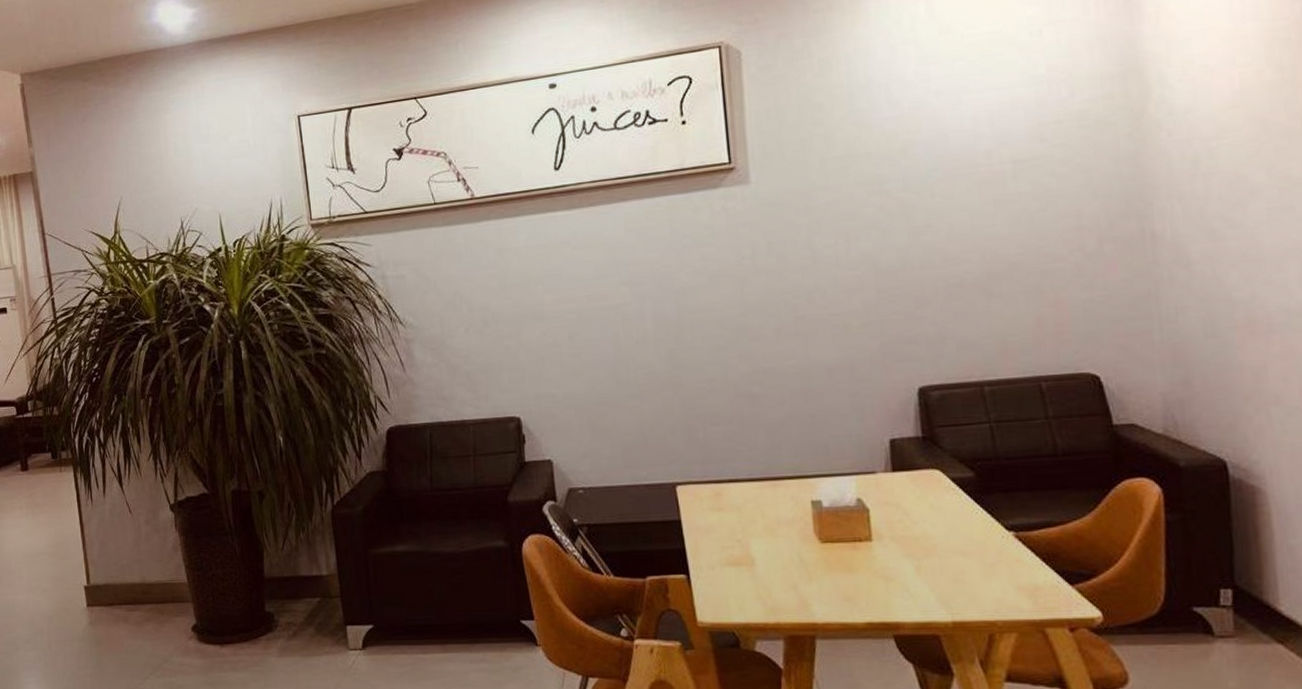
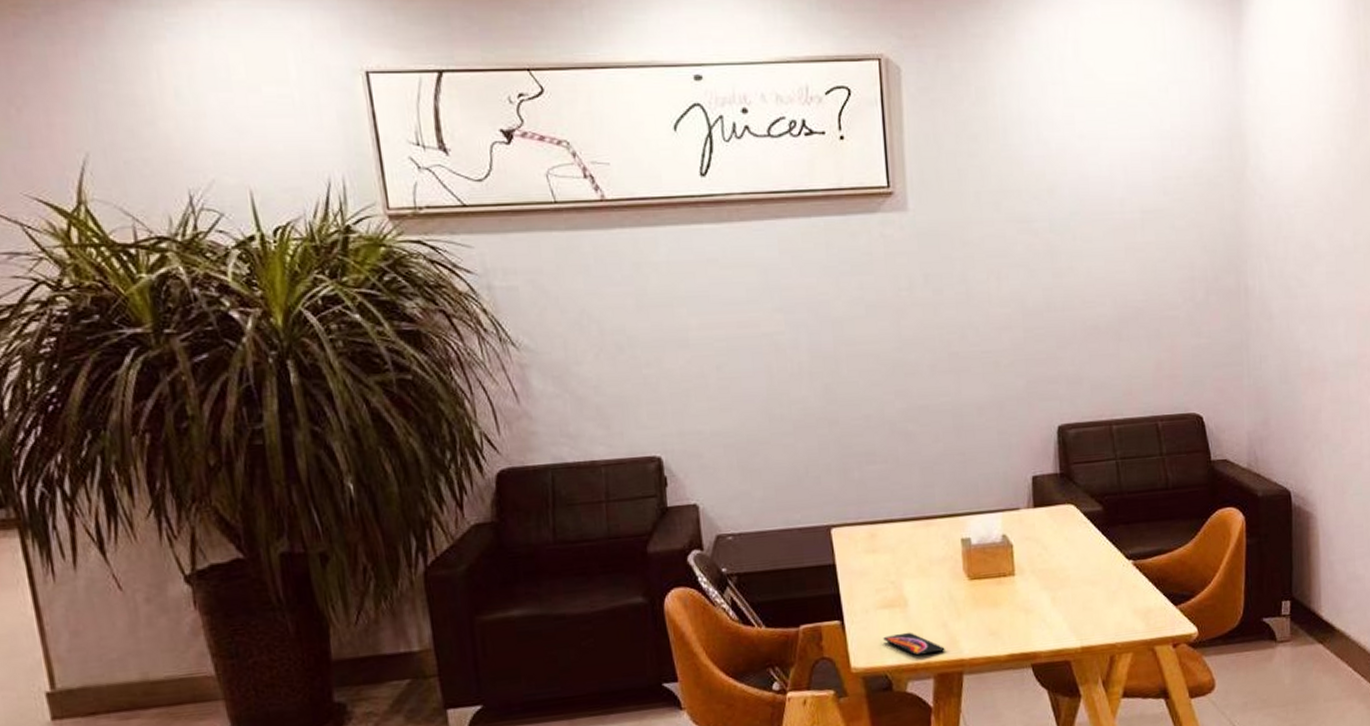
smartphone: none [730,591,796,615] -> present [883,632,945,656]

